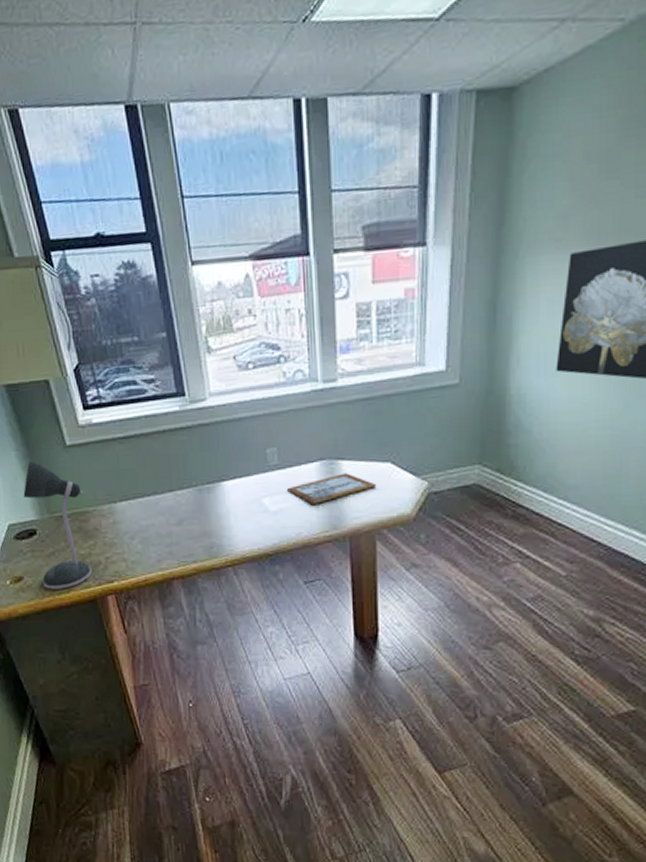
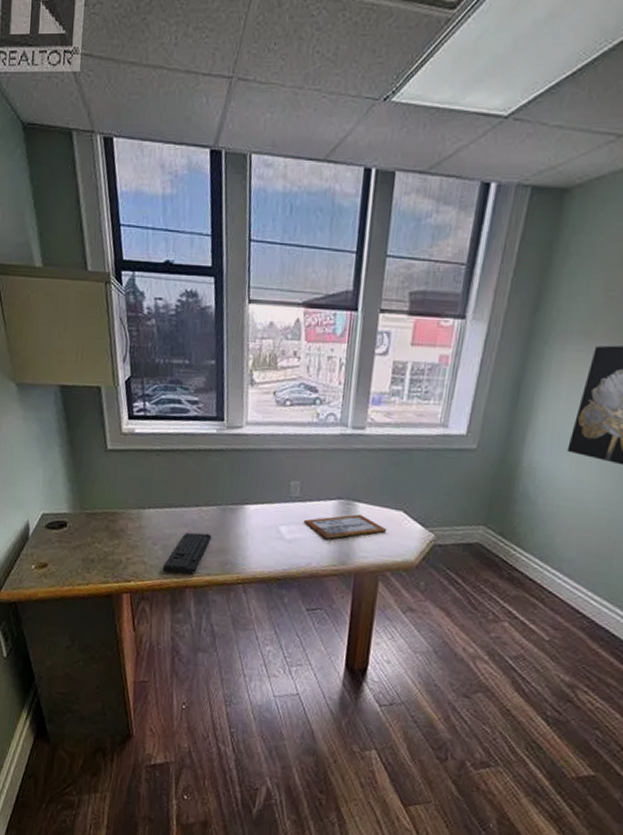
desk lamp: present [23,461,92,589] -> none [60,458,117,581]
keyboard: none [145,519,192,565] -> present [162,532,212,573]

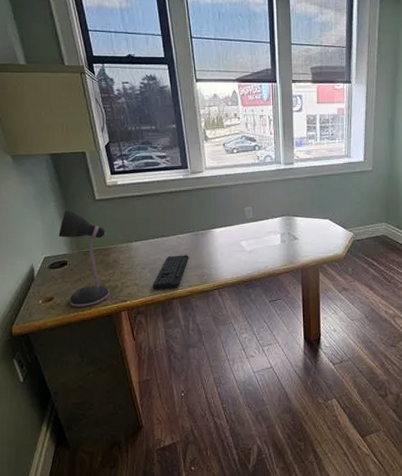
desk lamp: none [60,458,117,581] -> present [58,210,110,307]
picture frame: present [303,514,387,539] -> none [258,226,320,246]

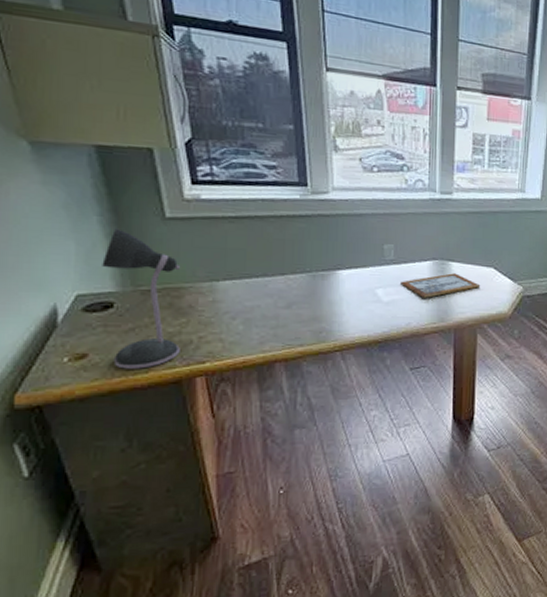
keyboard: present [152,255,189,289] -> none [245,302,302,347]
picture frame: none [258,226,320,246] -> present [399,273,481,298]

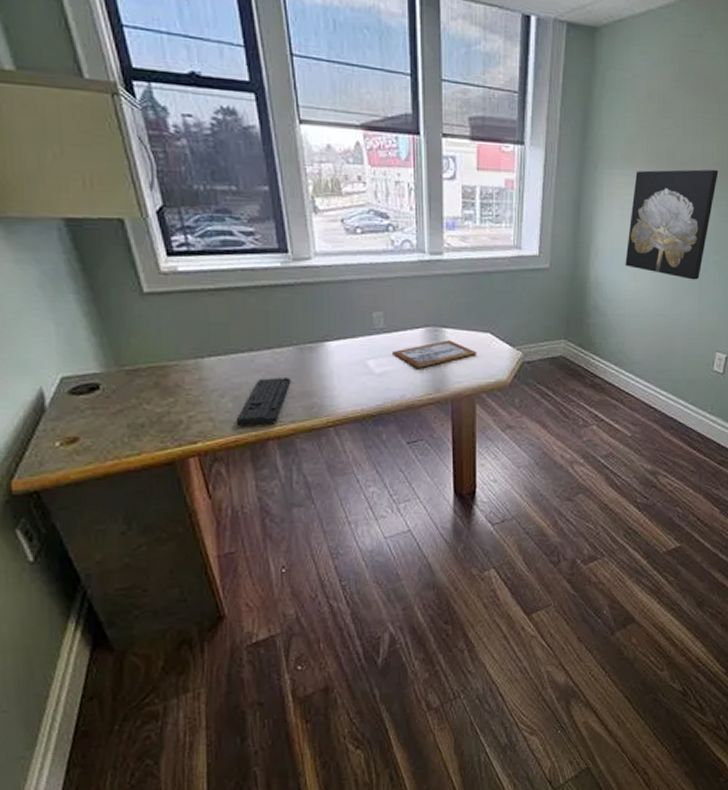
desk lamp: present [102,228,181,369] -> none [83,306,171,452]
keyboard: none [245,302,302,347] -> present [236,378,291,425]

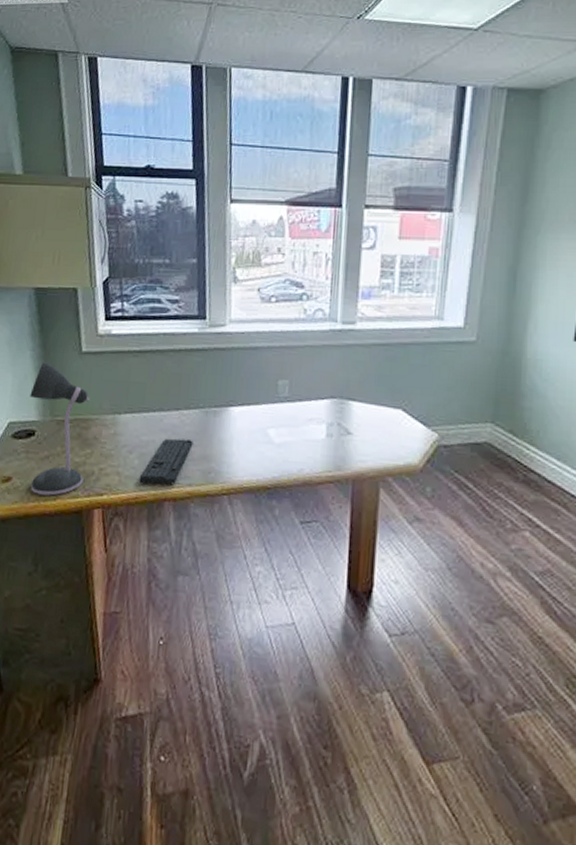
desk lamp: none [83,306,171,452] -> present [30,362,91,496]
picture frame: present [391,340,477,368] -> none [293,414,386,442]

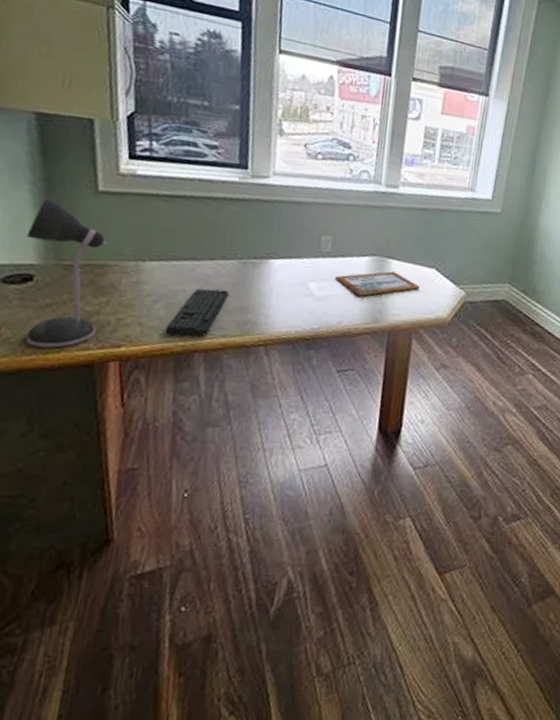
picture frame: none [293,414,386,442] -> present [334,271,420,296]

